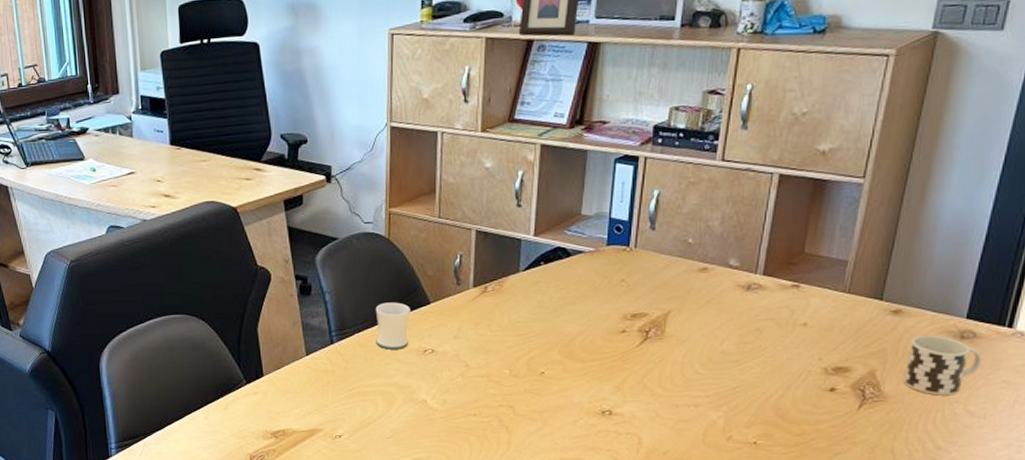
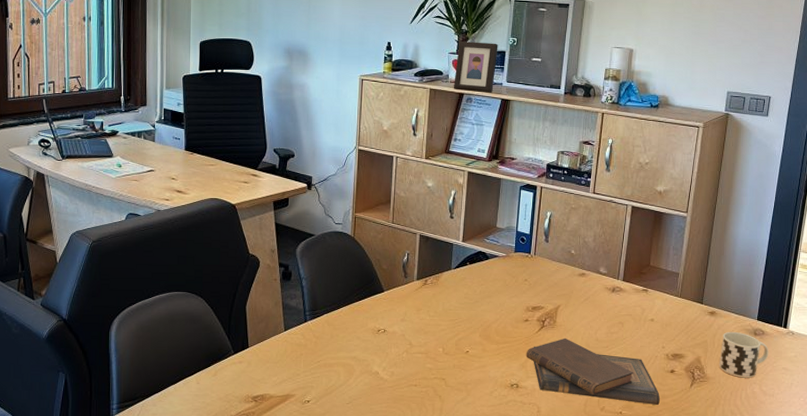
mug: present [375,302,410,350] -> none [341,289,368,329]
diary: none [622,351,813,433] -> present [526,338,660,406]

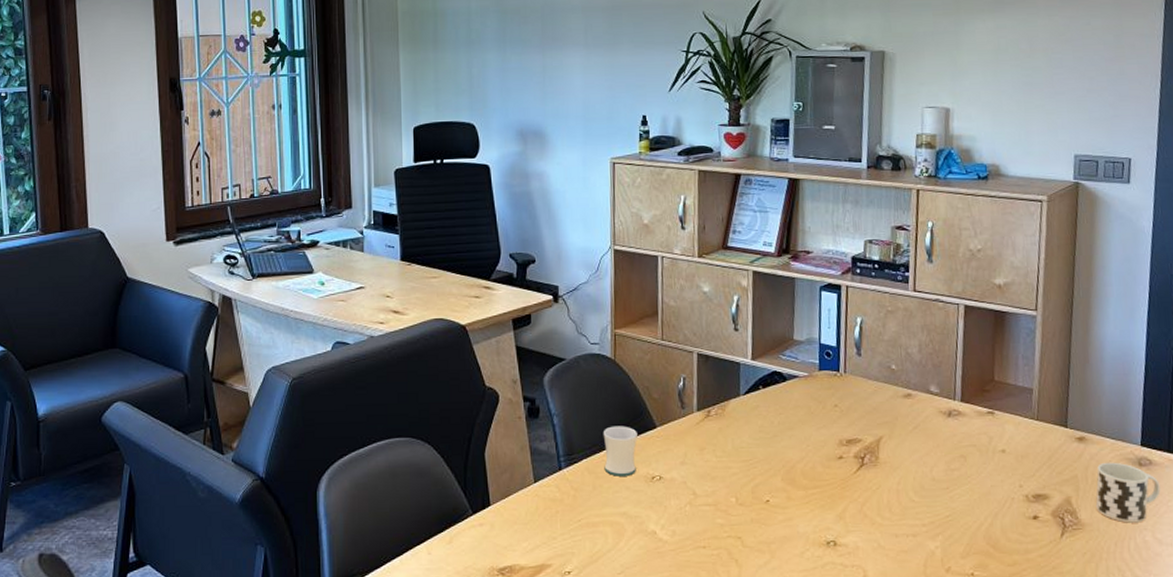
mug: none [341,289,368,329] -> present [603,426,638,476]
picture frame: present [454,41,498,93] -> none [728,109,780,172]
diary: present [526,338,660,406] -> none [842,478,1022,563]

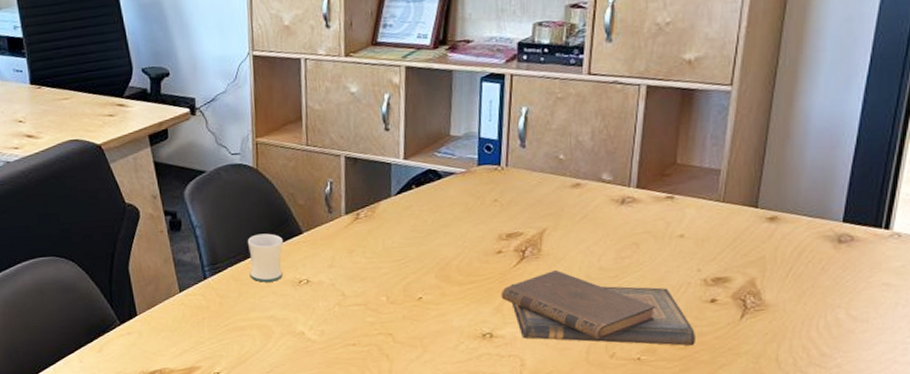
diary: none [842,478,1022,563] -> present [500,269,695,346]
cup: present [1095,462,1161,523] -> none [783,240,861,302]

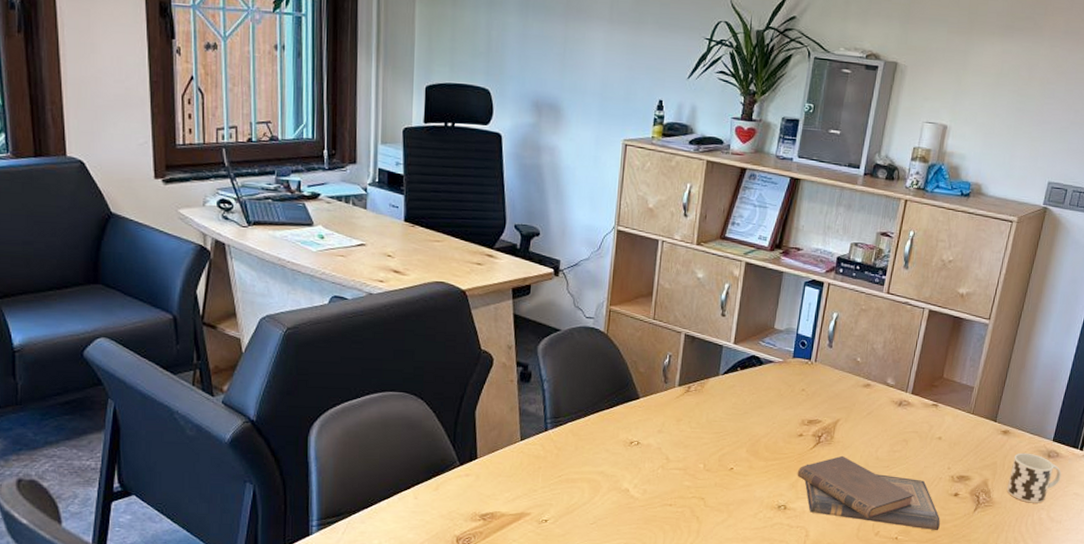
mug: present [247,233,283,282] -> none [587,394,621,440]
cup: none [783,240,861,302] -> present [1006,452,1062,503]

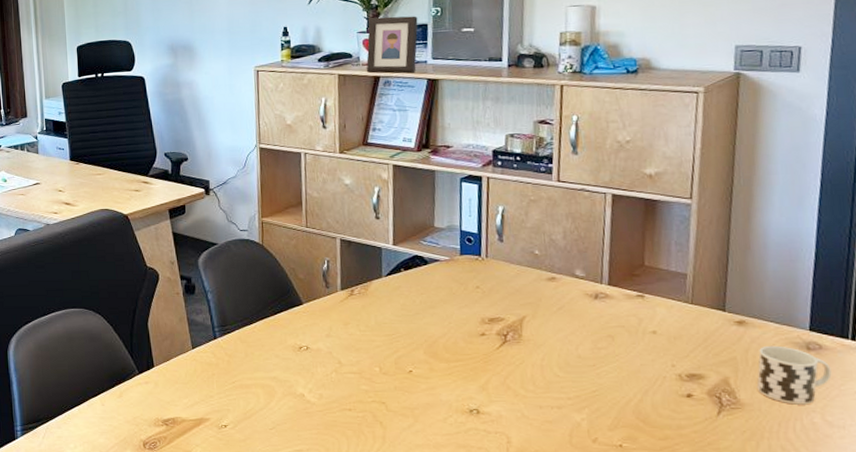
picture frame: none [735,104,791,170] -> present [366,16,418,74]
diary: present [797,455,940,531] -> none [485,354,675,438]

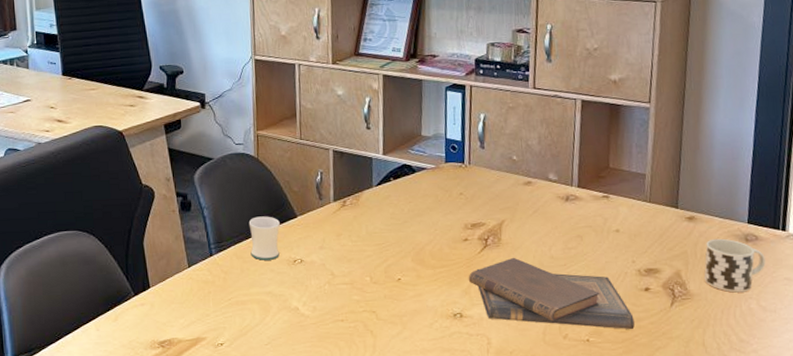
mug: none [253,302,285,346] -> present [248,216,280,260]
diary: none [485,354,675,438] -> present [468,257,635,330]

